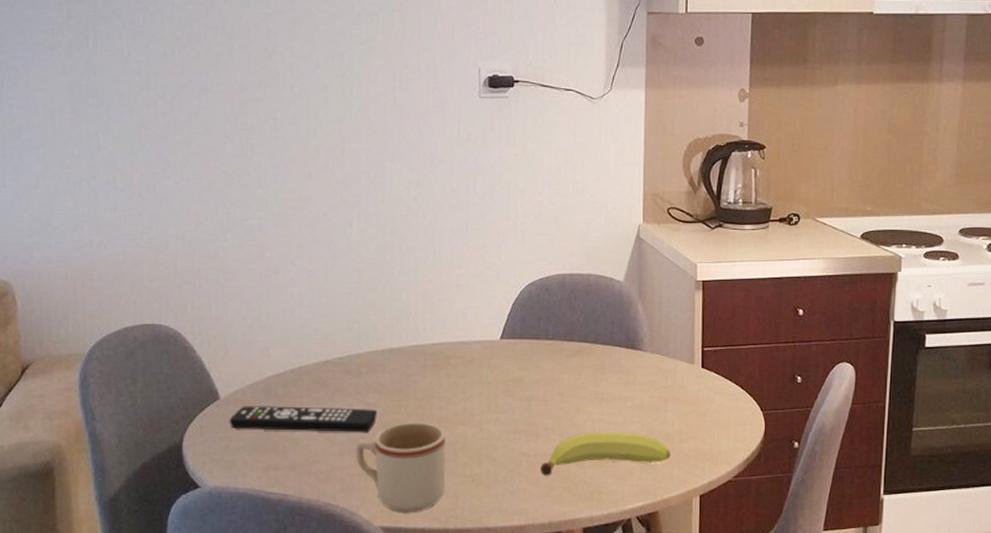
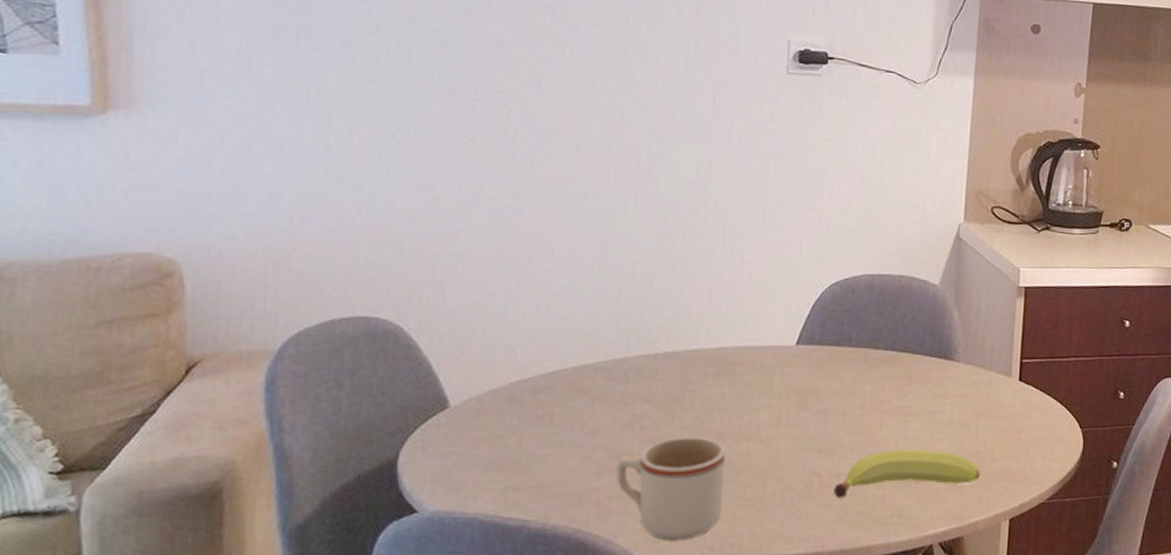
remote control: present [229,406,377,432] -> none [459,416,645,448]

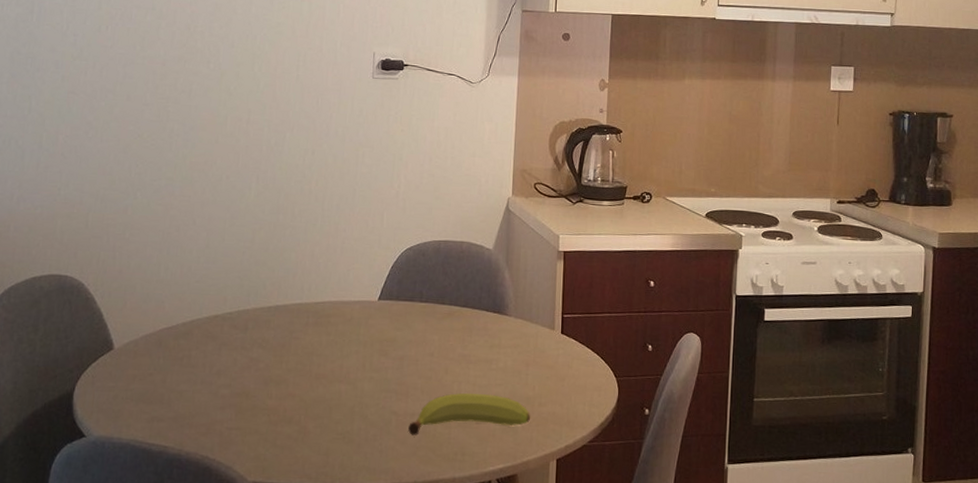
mug: present [616,438,725,541] -> none [236,378,322,469]

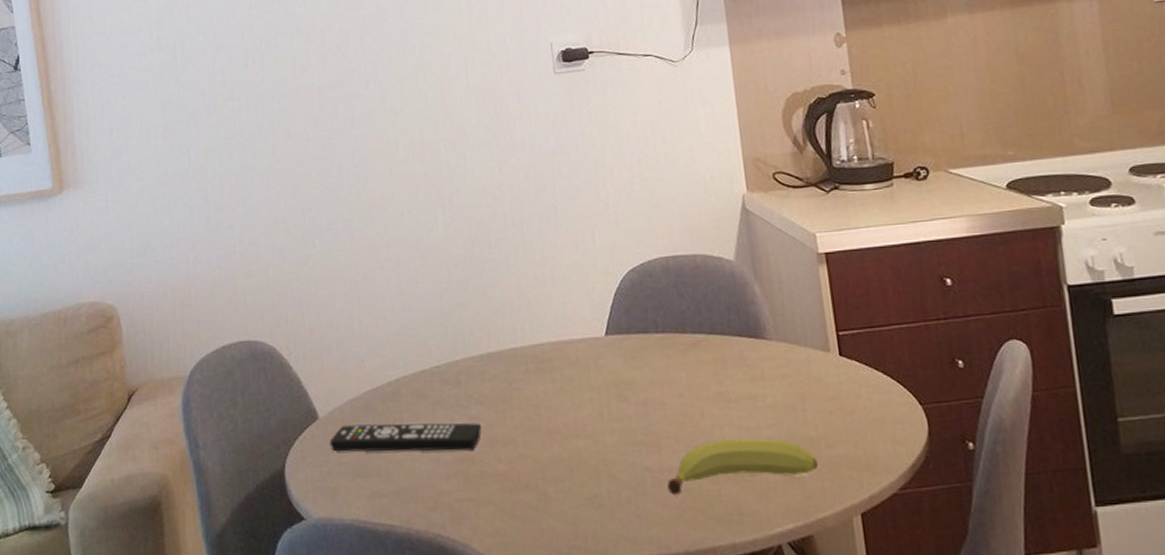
remote control: none [120,357,259,387] -> present [329,423,482,452]

